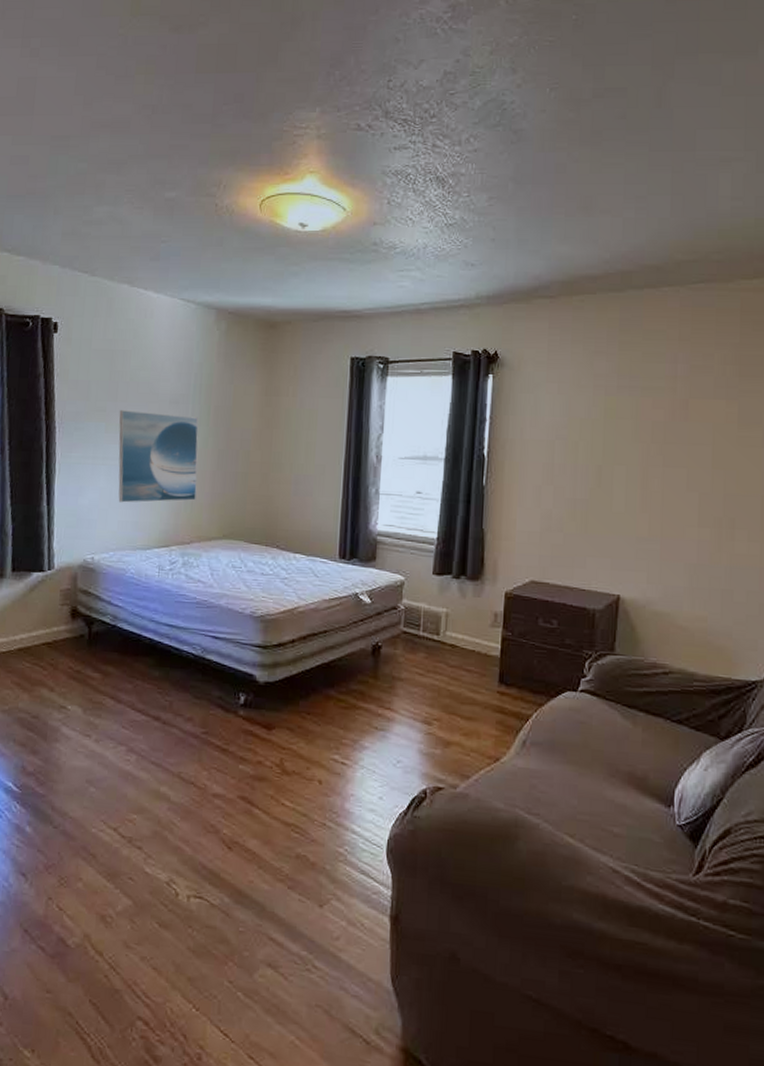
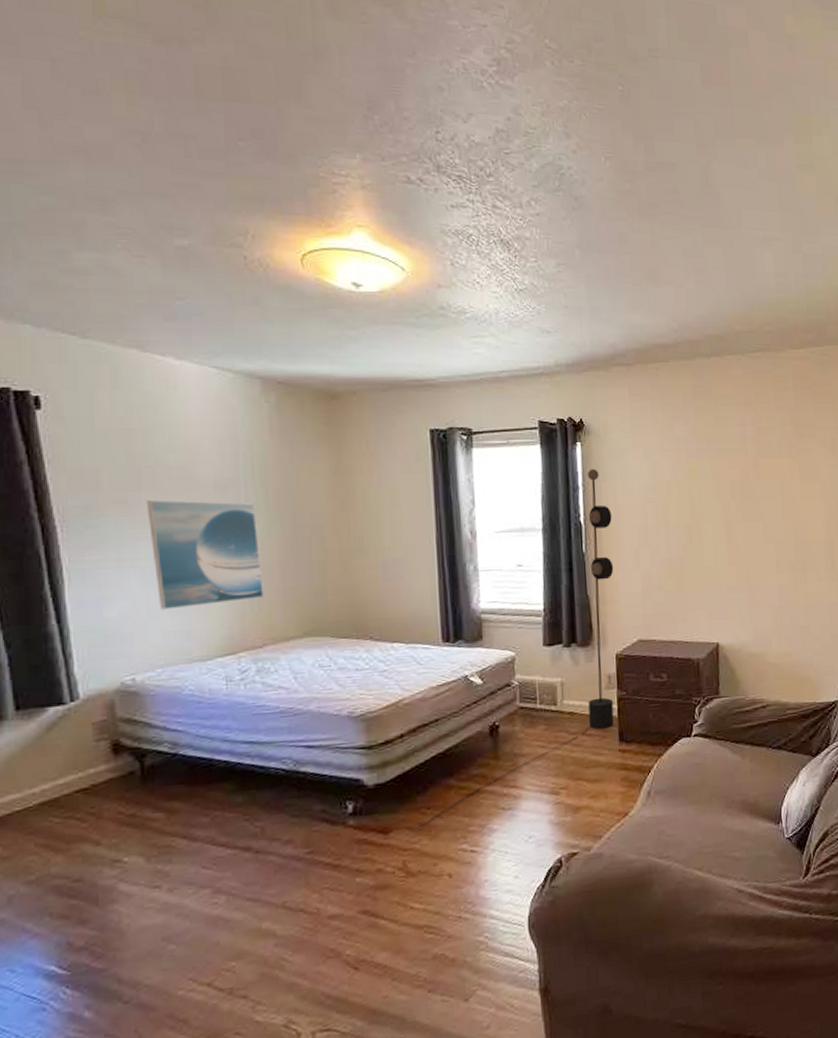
floor lamp: none [296,401,517,732] -> present [417,468,614,829]

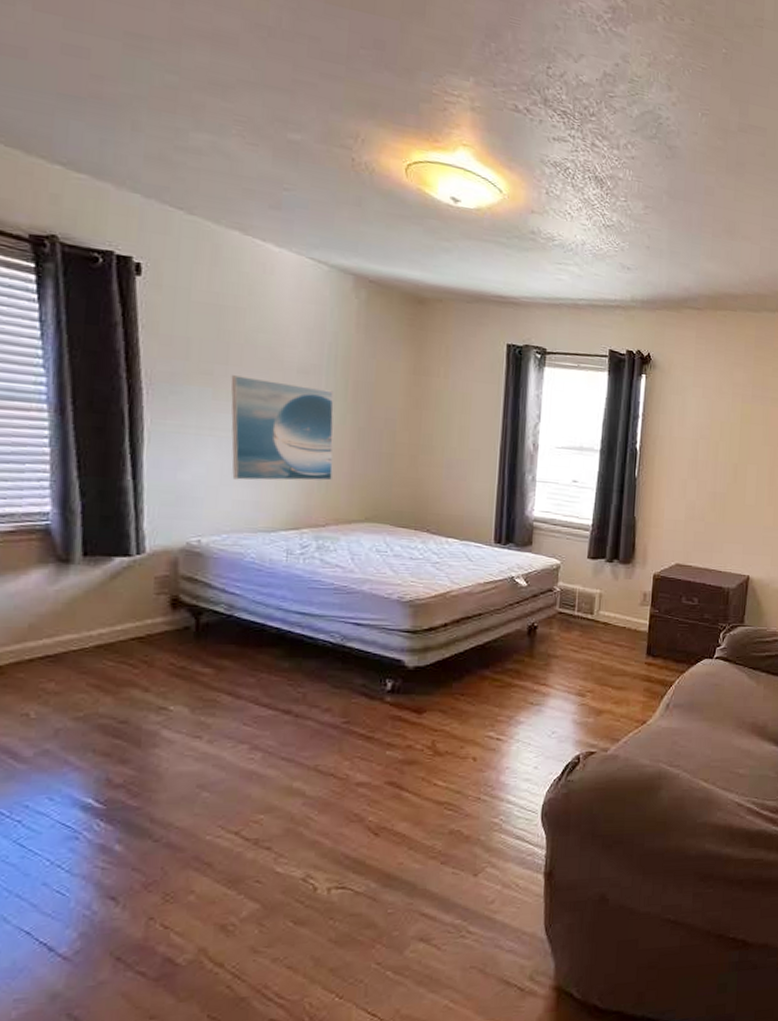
floor lamp: present [417,468,614,829] -> none [449,400,666,713]

